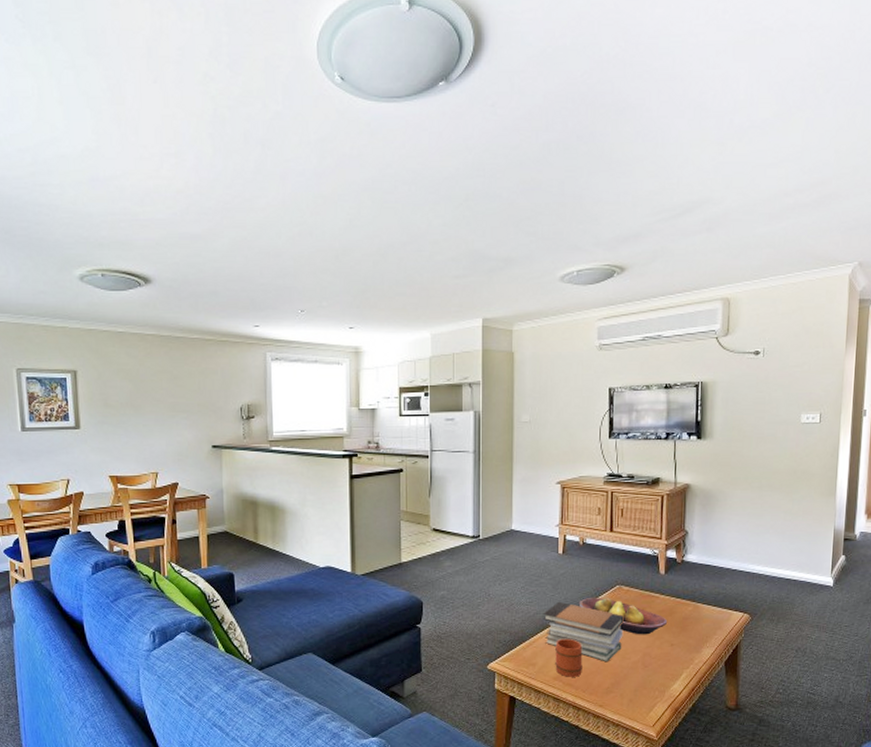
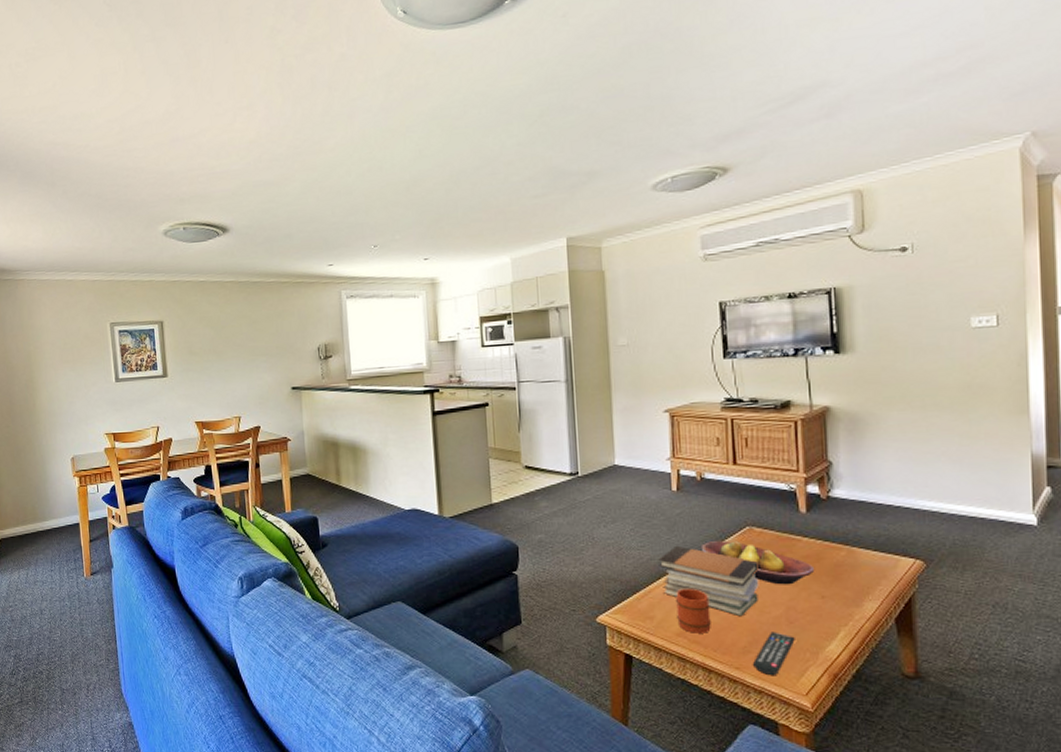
remote control: none [614,674,648,712] -> present [753,632,795,676]

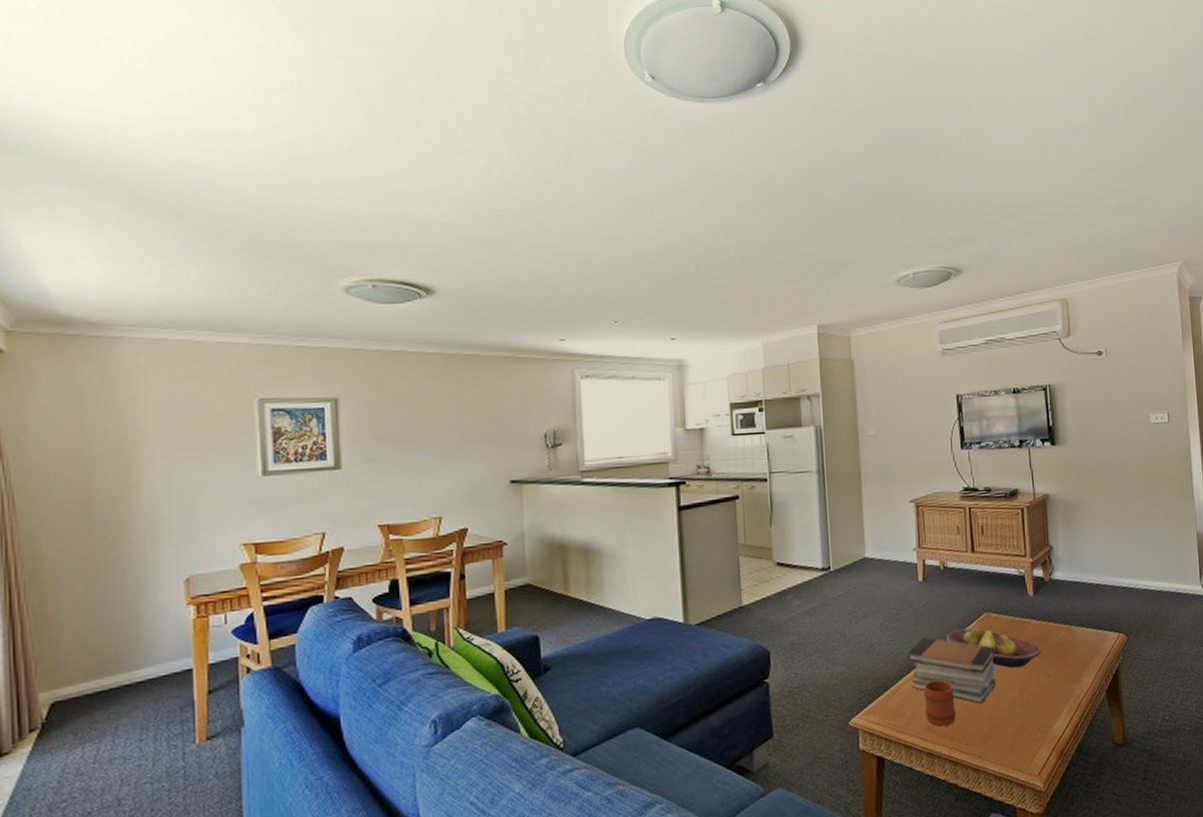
remote control: present [753,632,795,676] -> none [993,715,1028,761]

